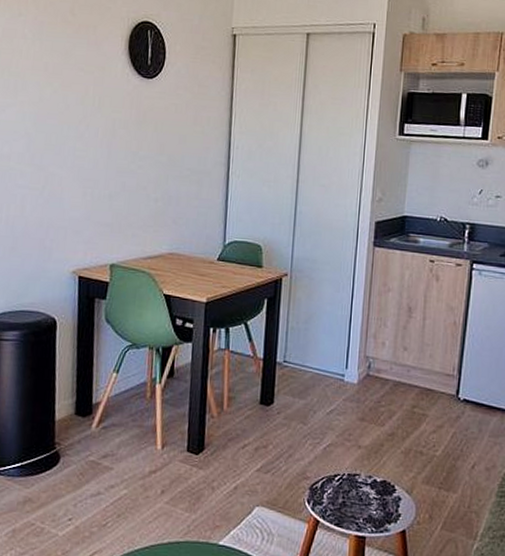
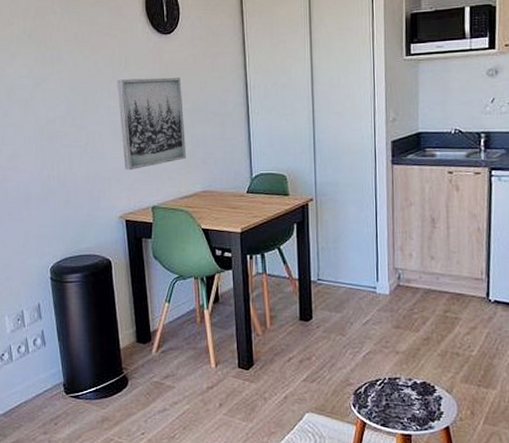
wall art: none [84,120,159,221] -> present [117,77,186,170]

